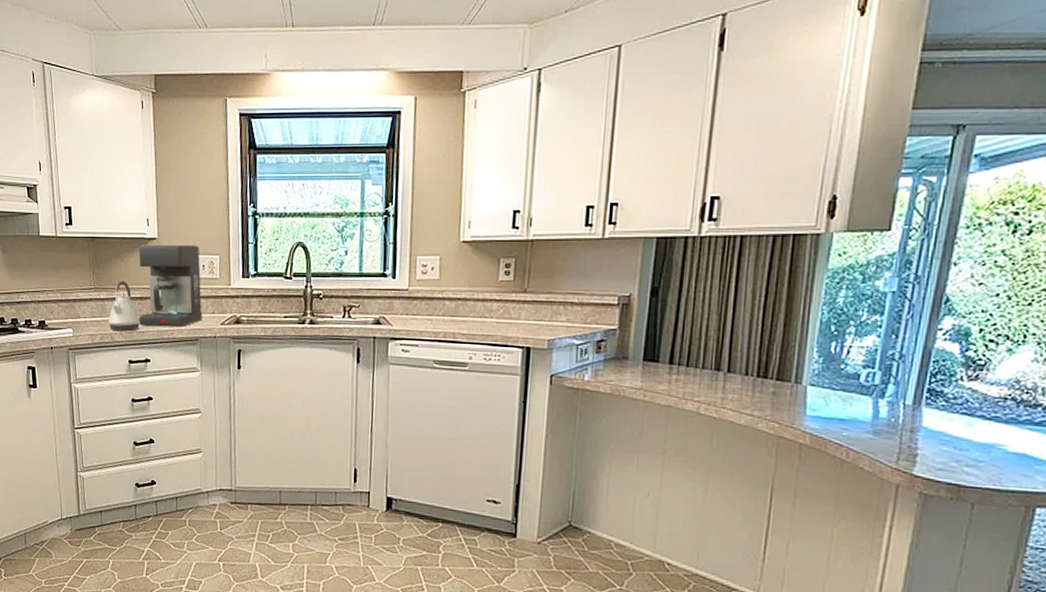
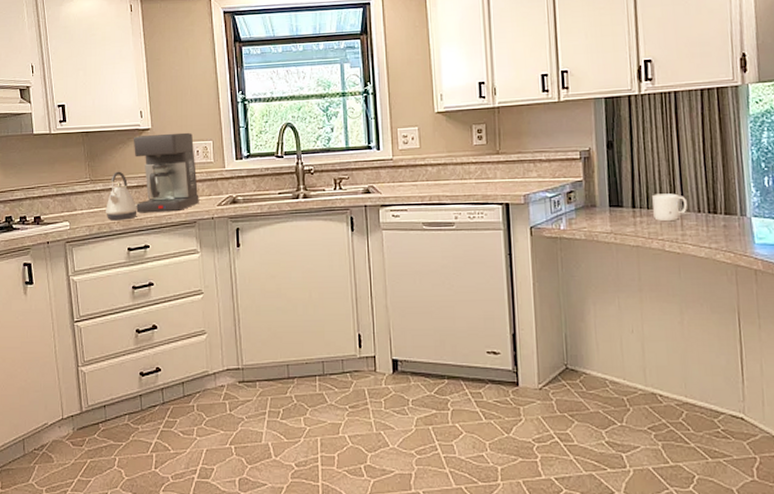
mug: none [692,351,735,383] -> present [652,193,688,222]

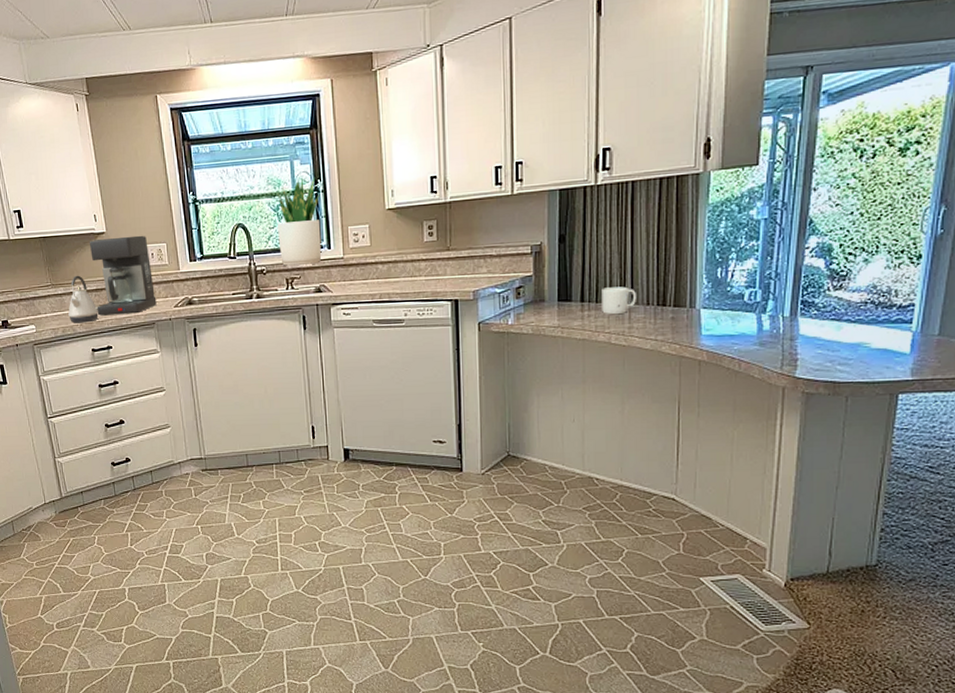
planter: none [326,79,371,166] -> present [276,177,322,266]

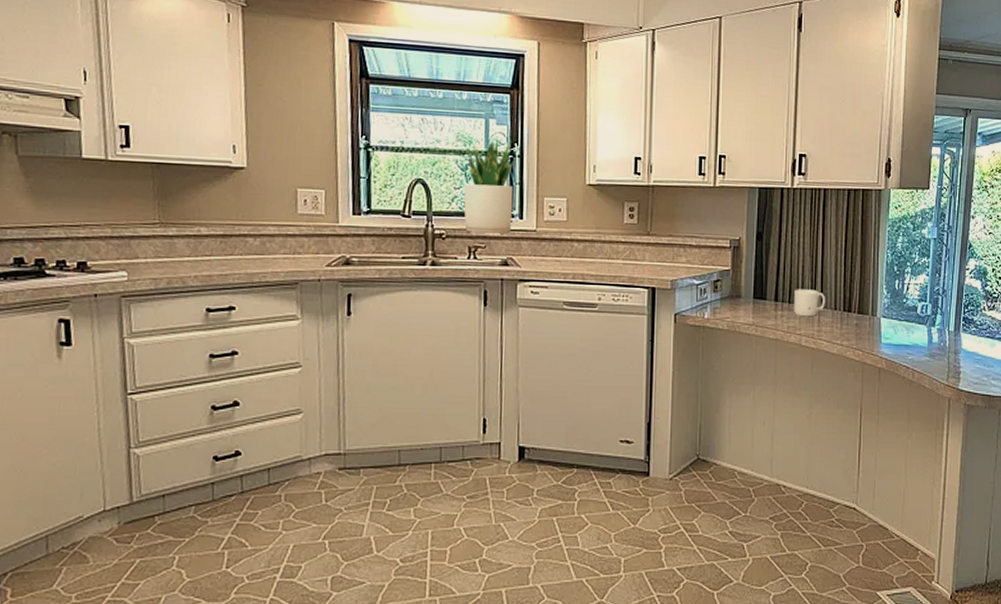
kettle: present [68,275,99,324] -> none [179,215,222,275]
coffee maker: present [89,235,157,316] -> none [220,175,304,270]

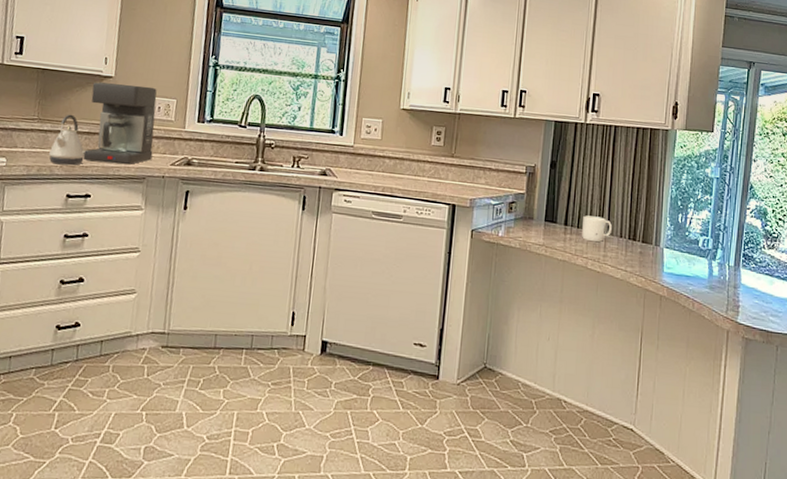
kettle: none [179,215,222,275] -> present [49,114,85,166]
coffee maker: none [220,175,304,270] -> present [83,82,157,165]
planter: present [463,138,515,234] -> none [292,64,340,148]

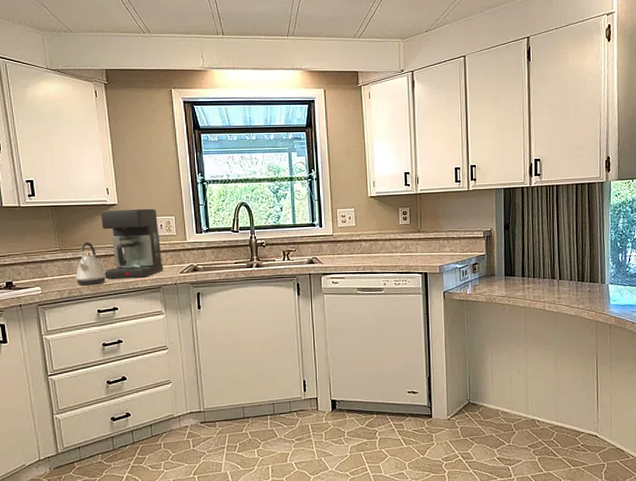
mug: present [582,215,613,243] -> none [537,265,564,288]

